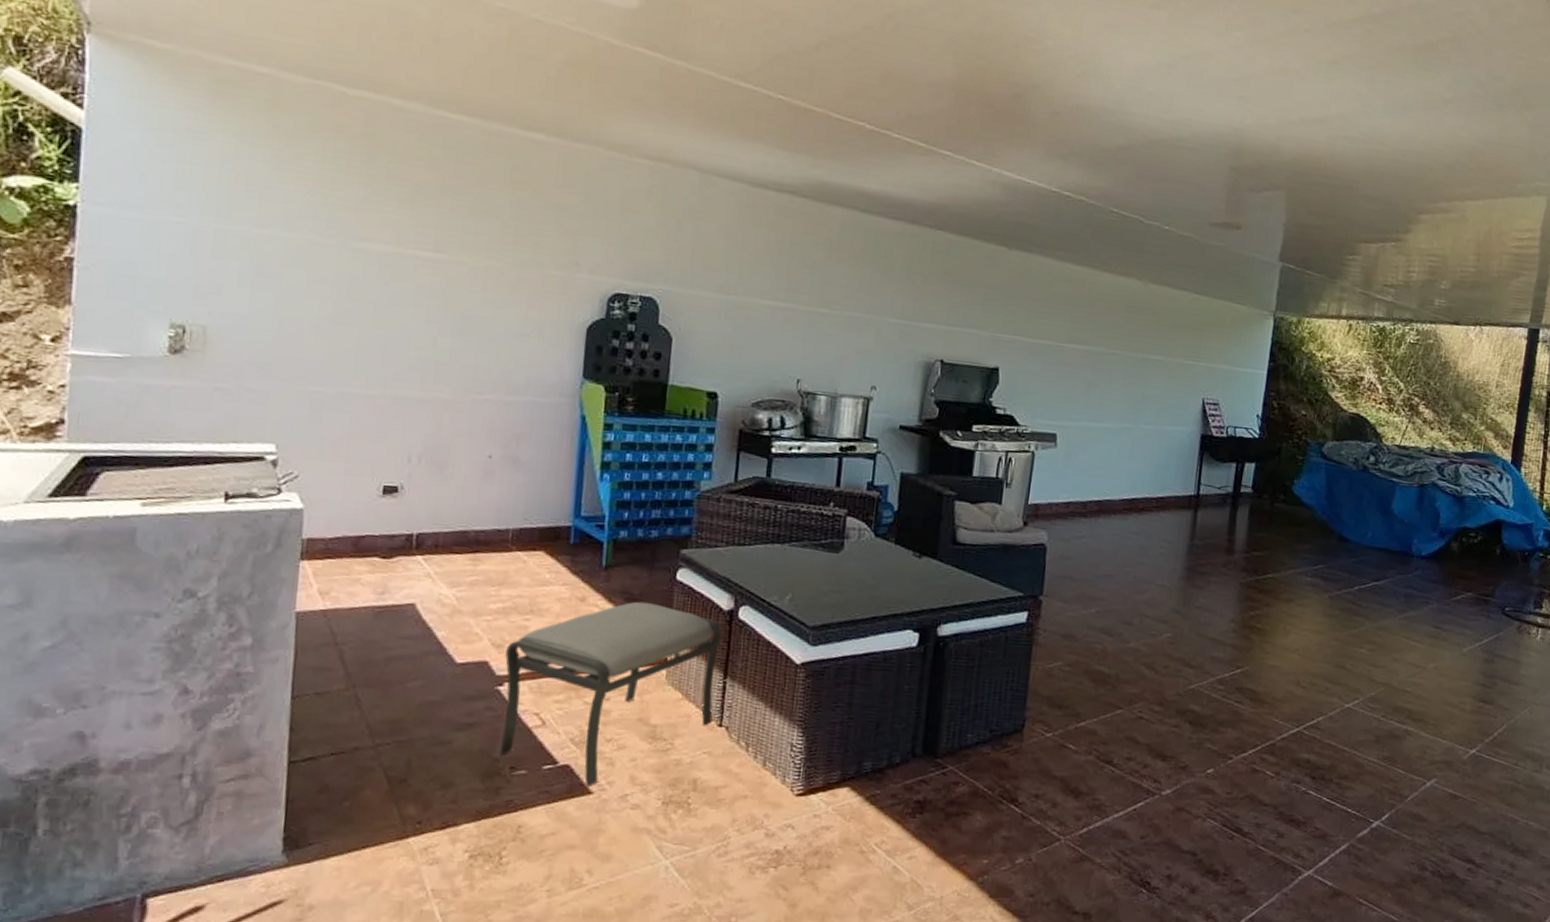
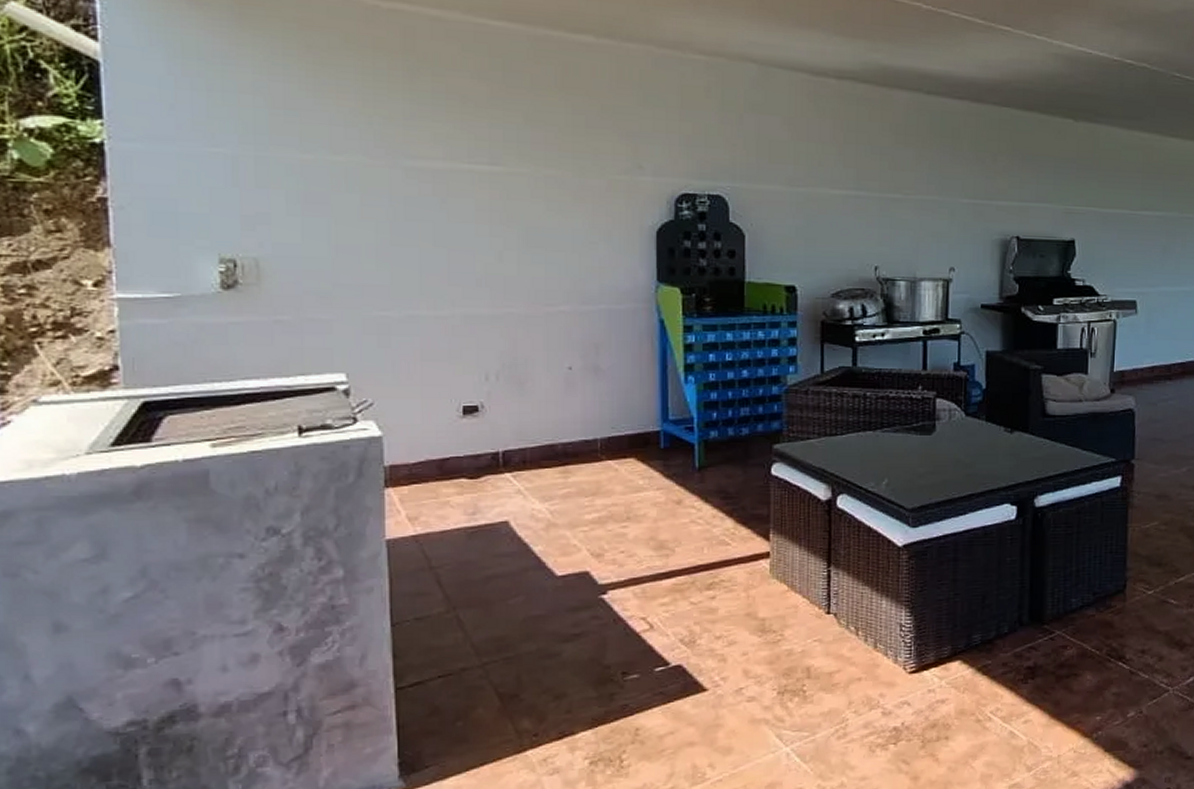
ottoman: present [499,601,724,786] -> none [606,499,823,684]

